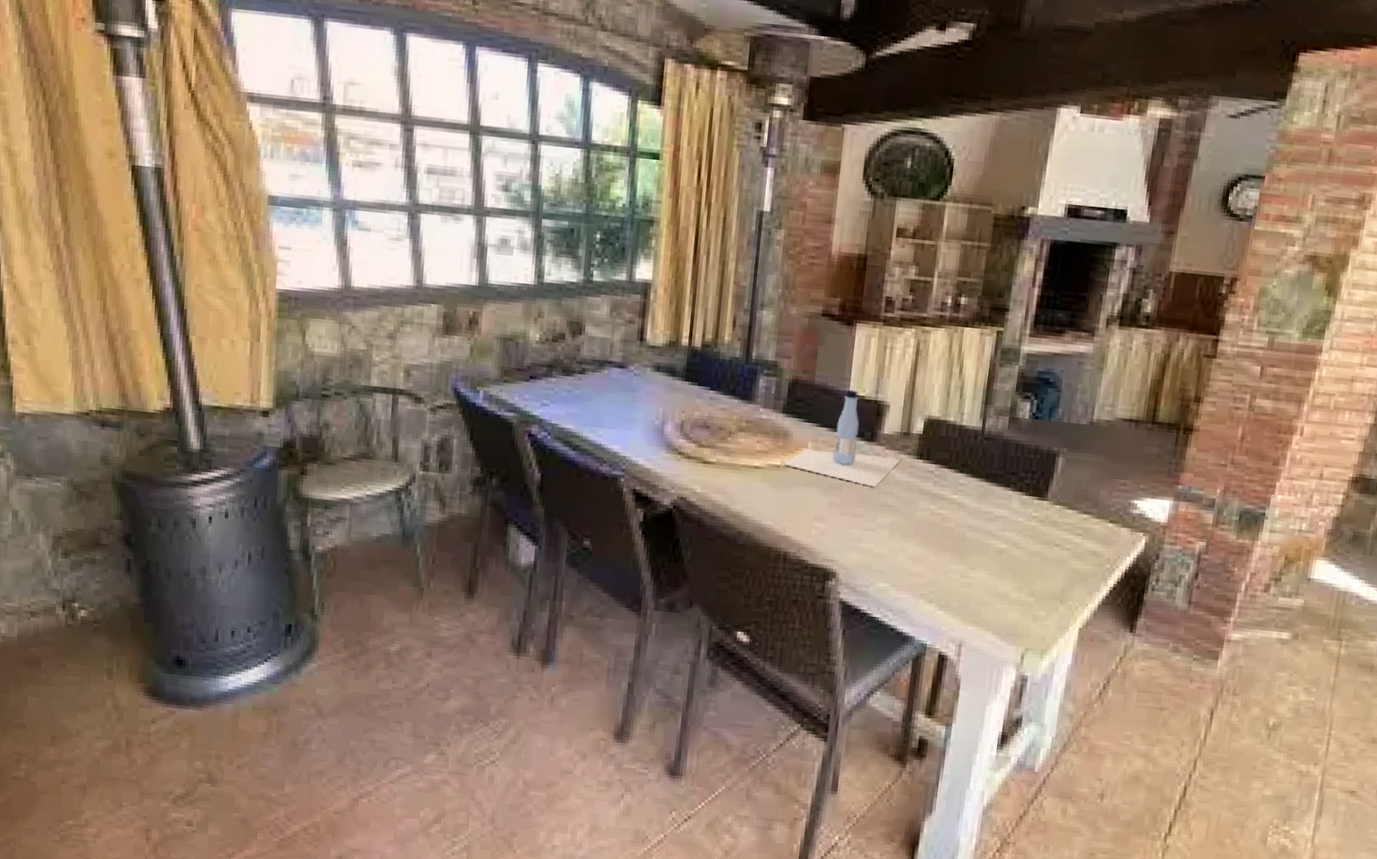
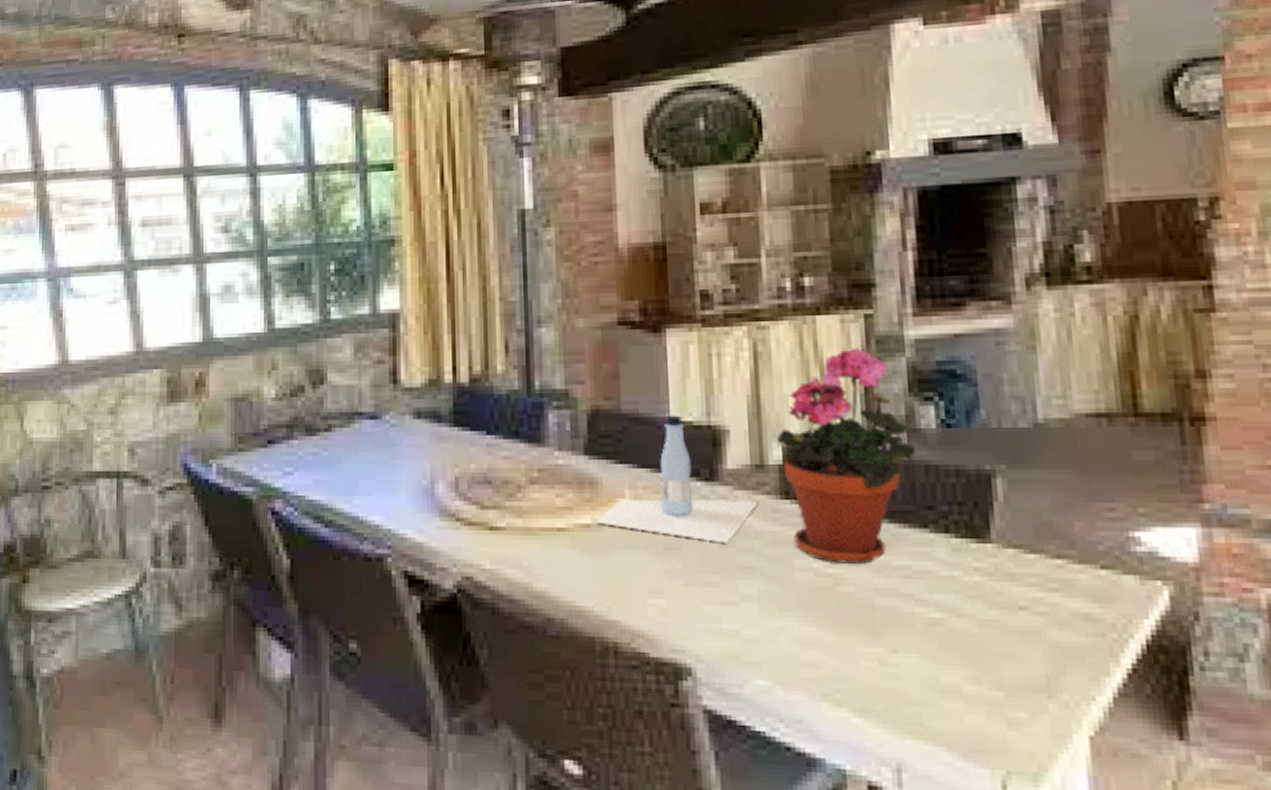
potted plant: none [920,354,1013,509] -> present [776,347,917,564]

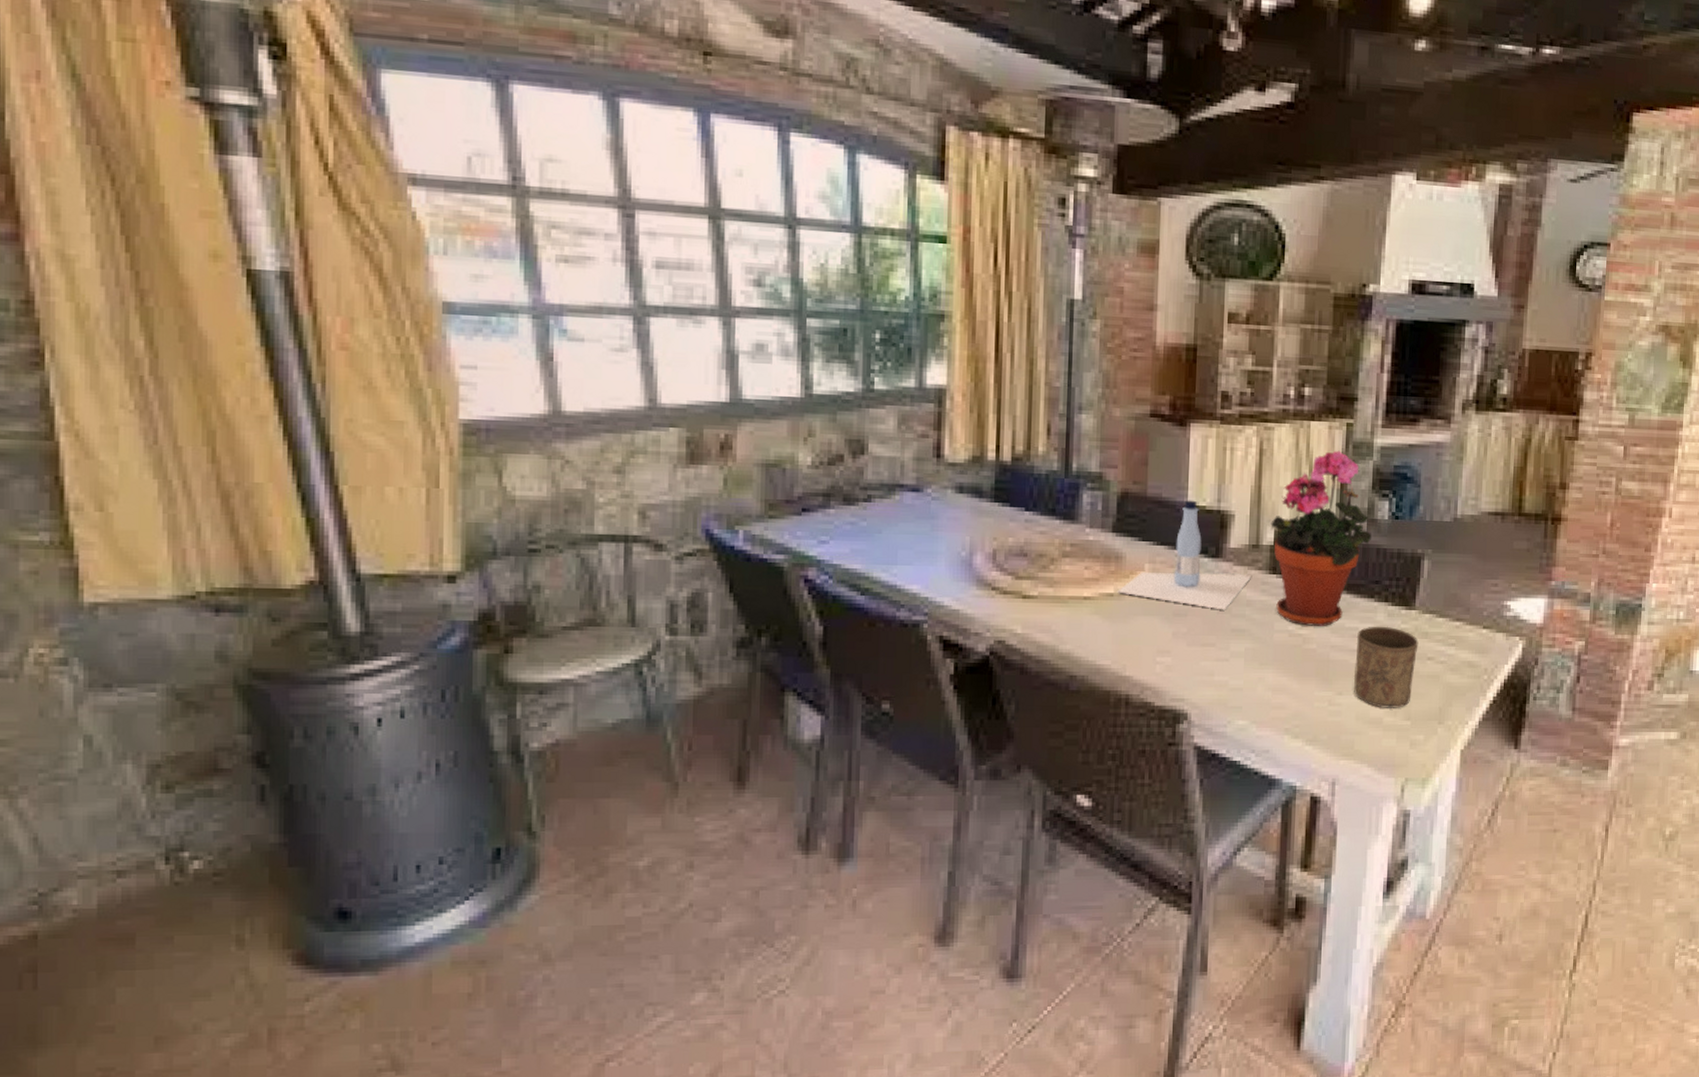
cup: none [909,564,1003,674] -> present [1353,626,1419,708]

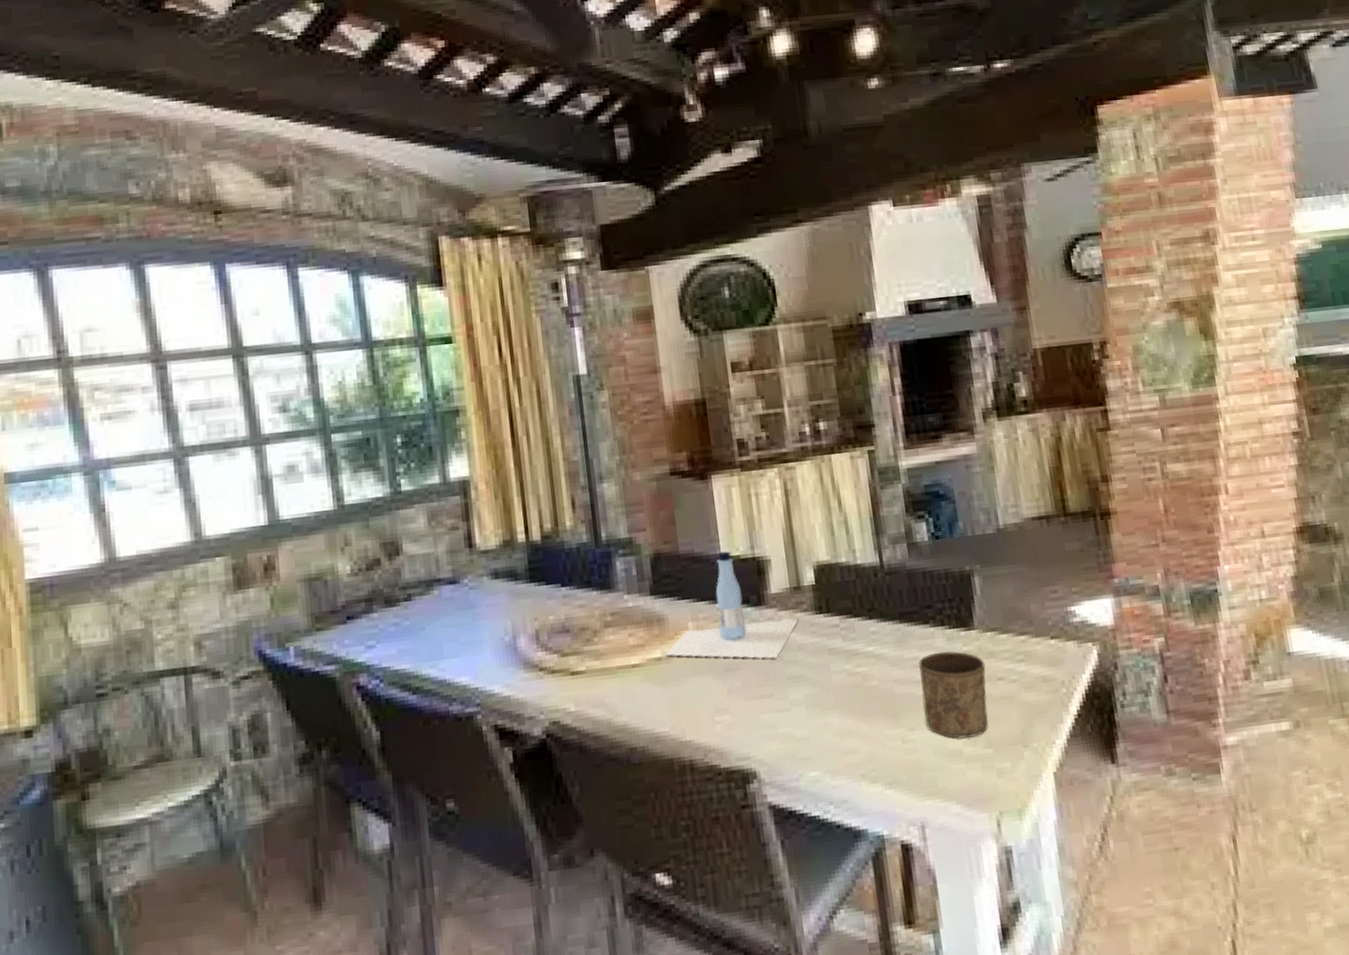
potted plant: present [1271,450,1372,626] -> none [808,479,916,663]

